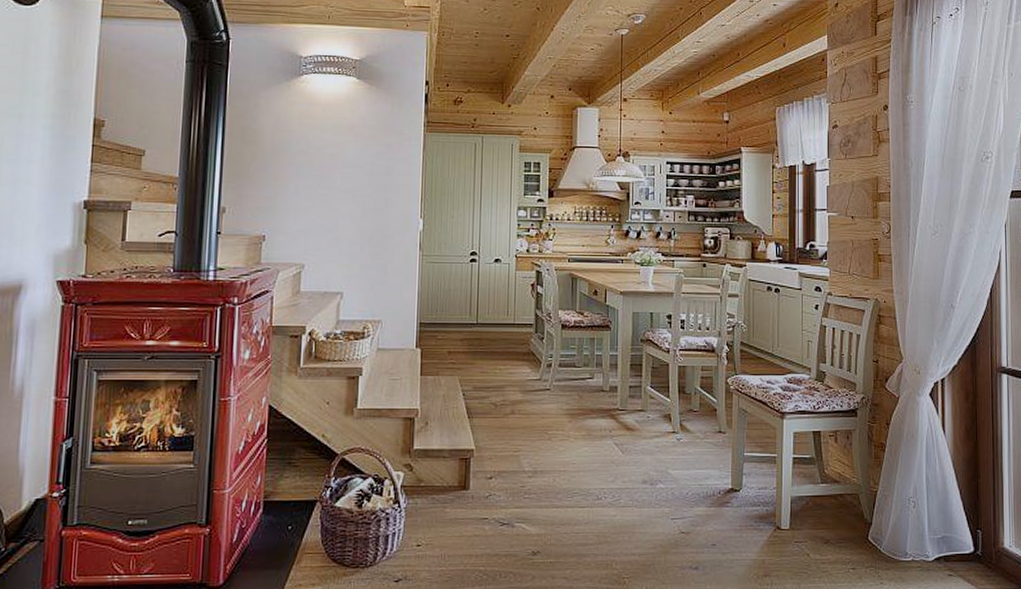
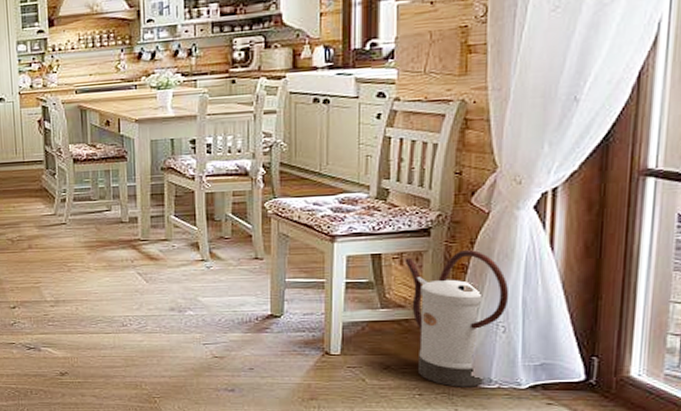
watering can: none [838,431,916,561] -> present [404,250,510,387]

